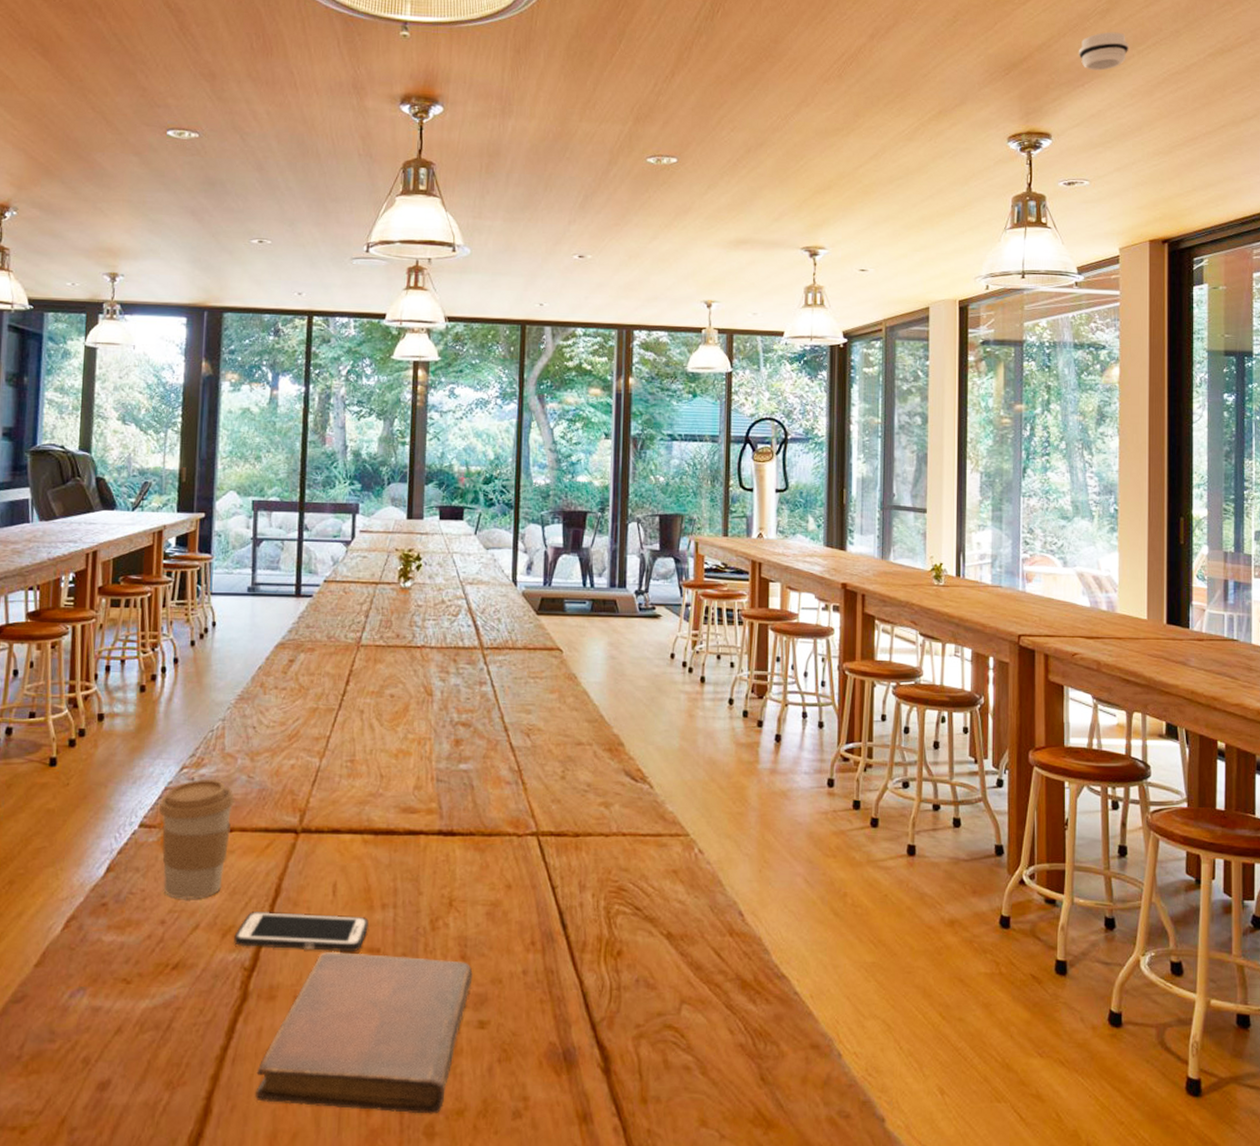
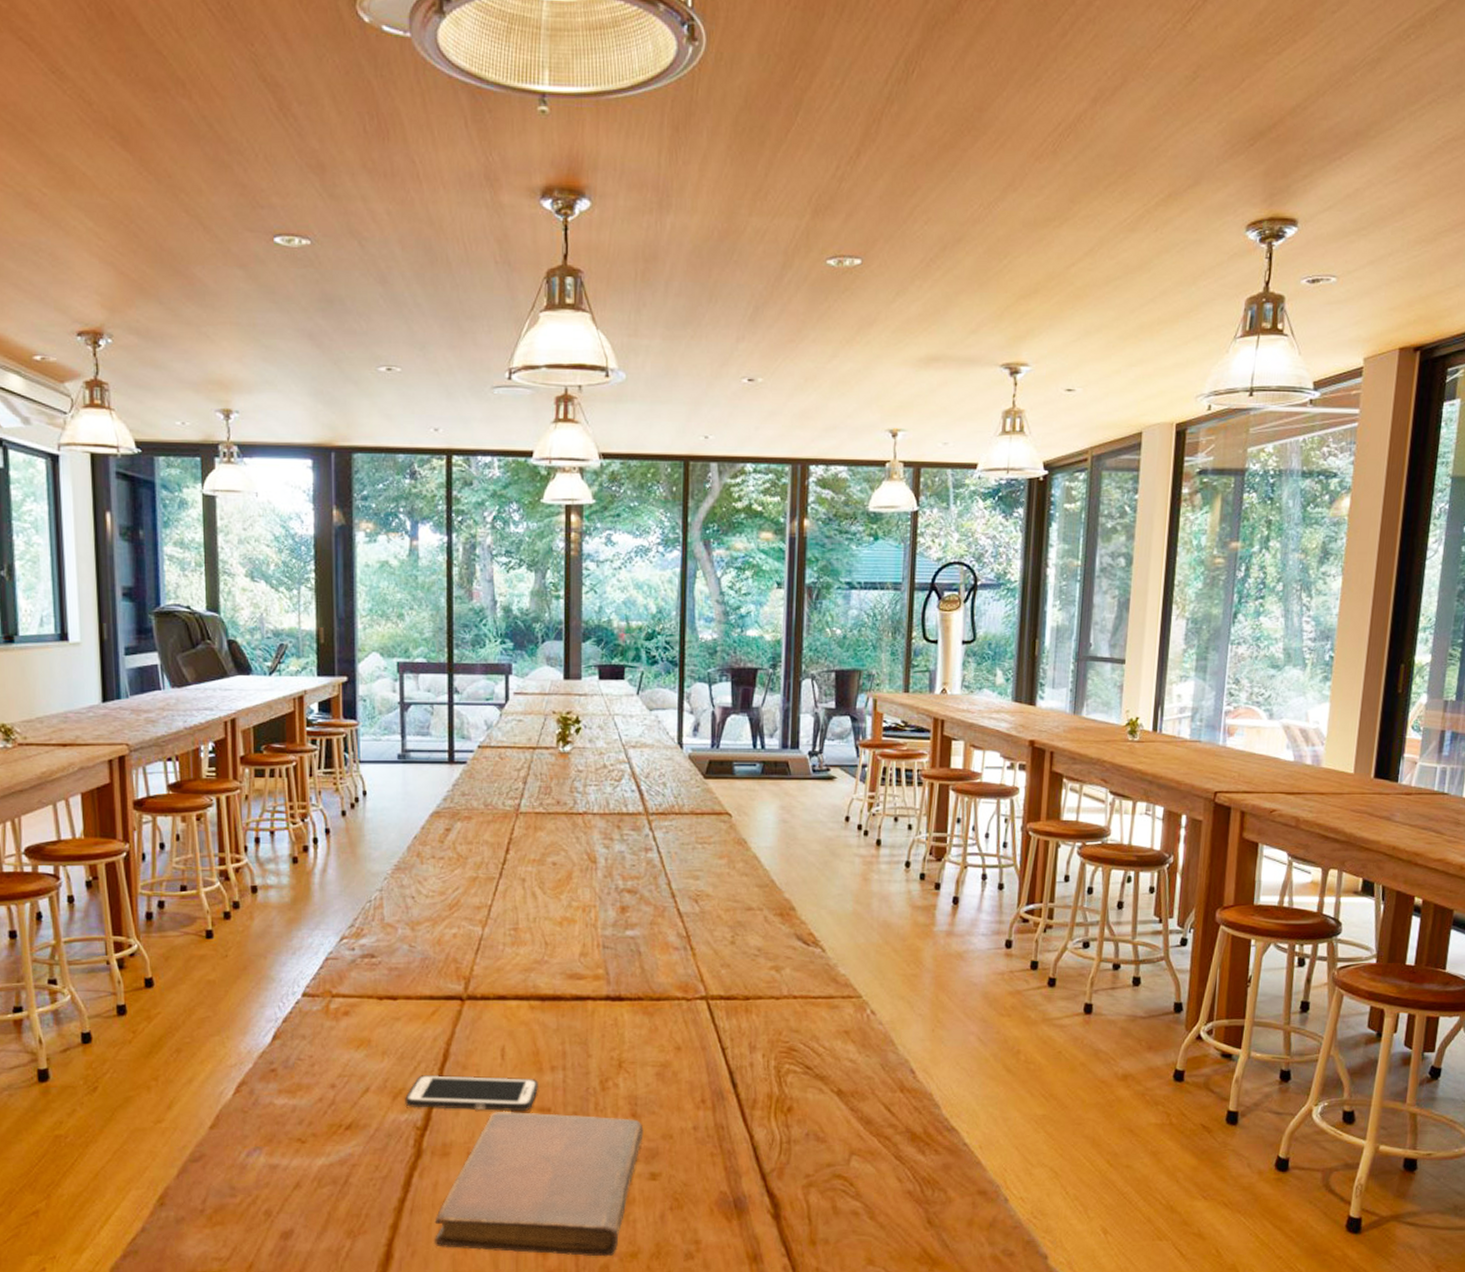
coffee cup: present [159,778,234,899] -> none [321,948,397,1064]
smoke detector: present [1079,32,1129,71] -> none [1339,88,1400,138]

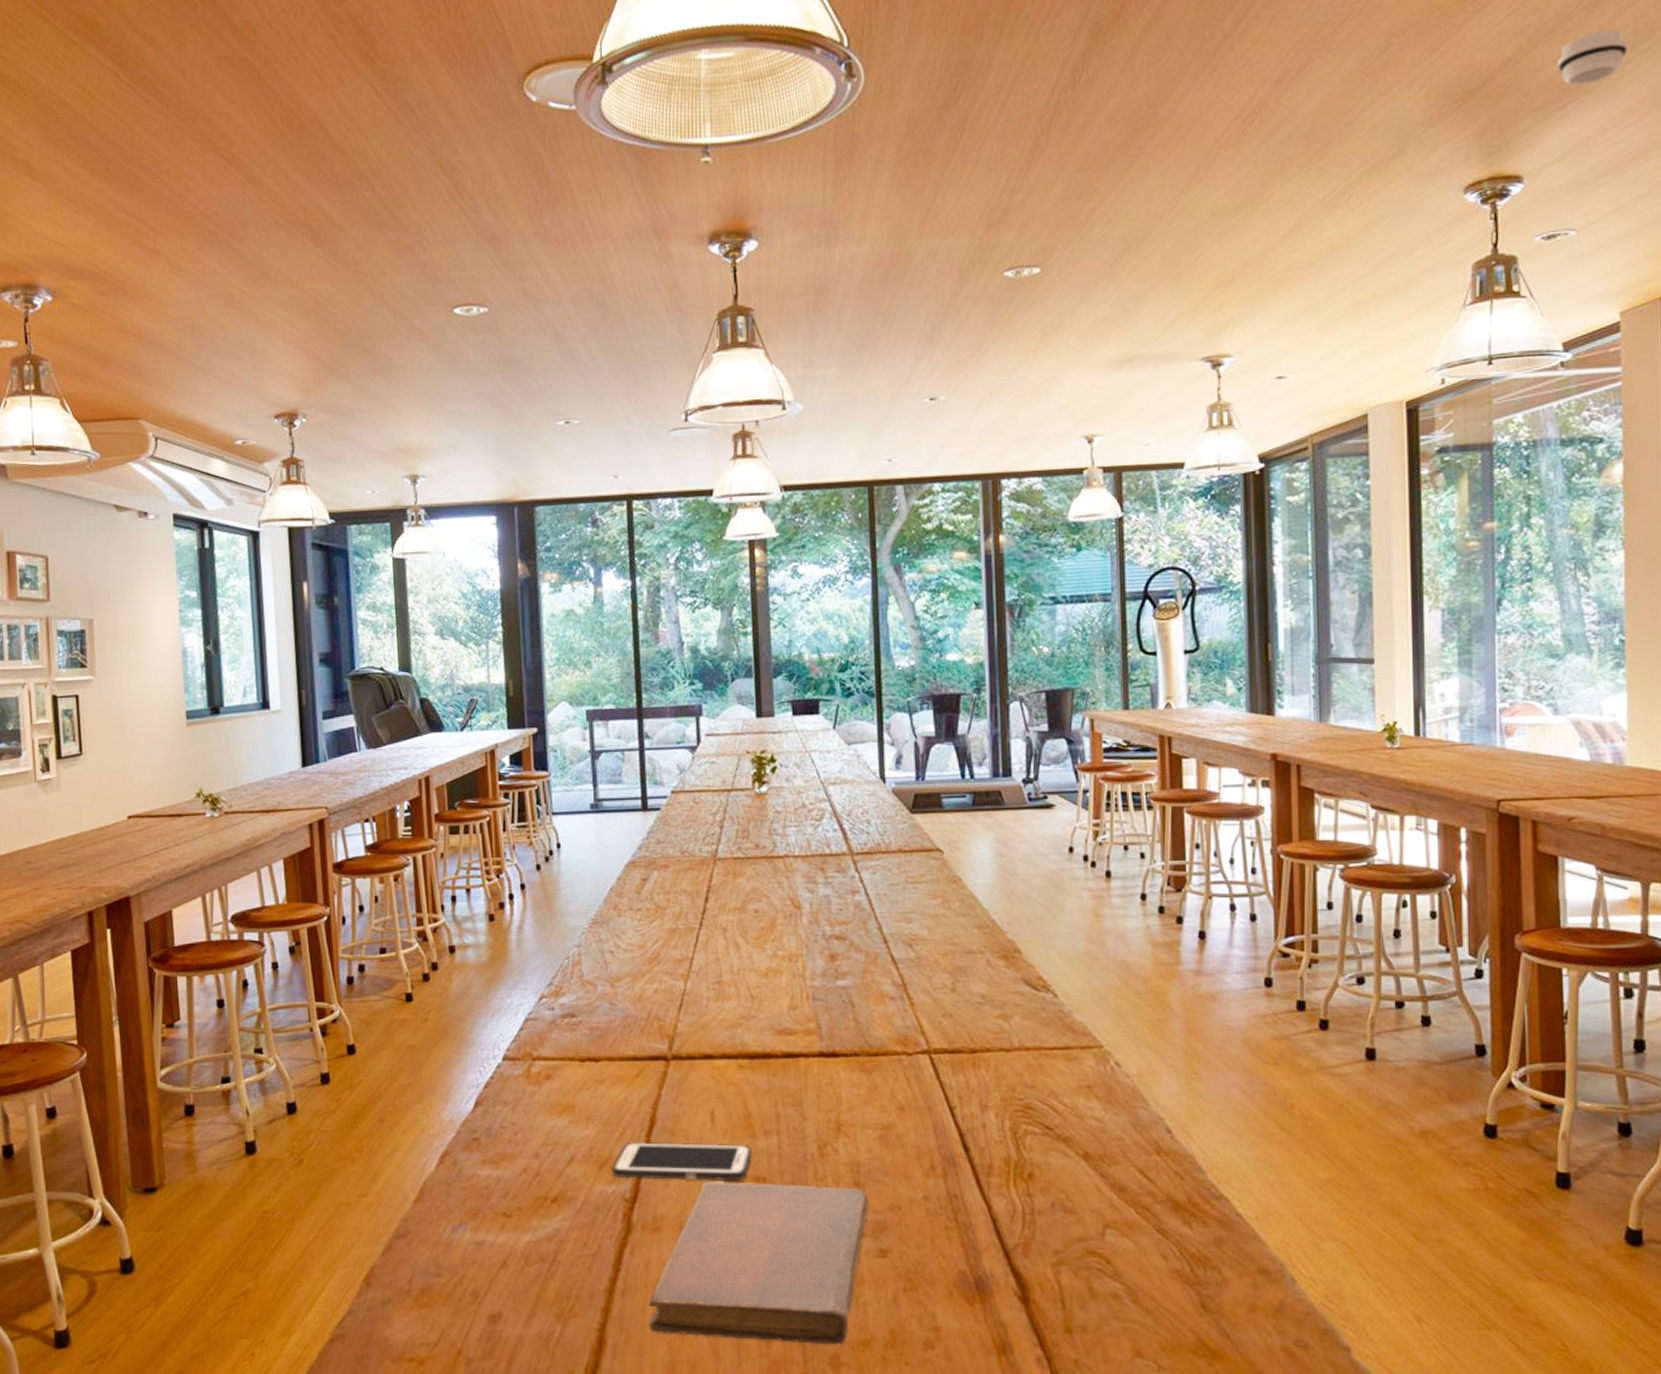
smoke detector: none [1339,88,1400,138] -> present [1558,29,1628,85]

